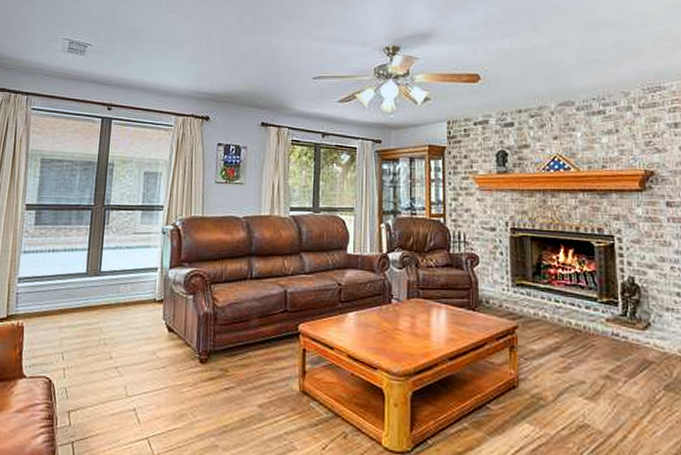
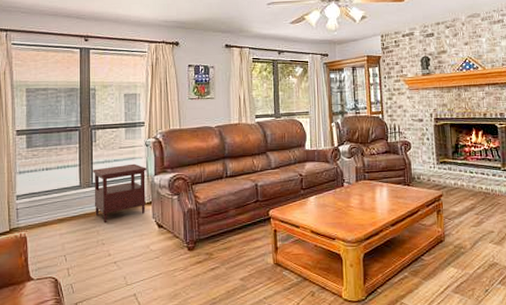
side table: none [99,253,161,320] -> present [93,163,146,223]

